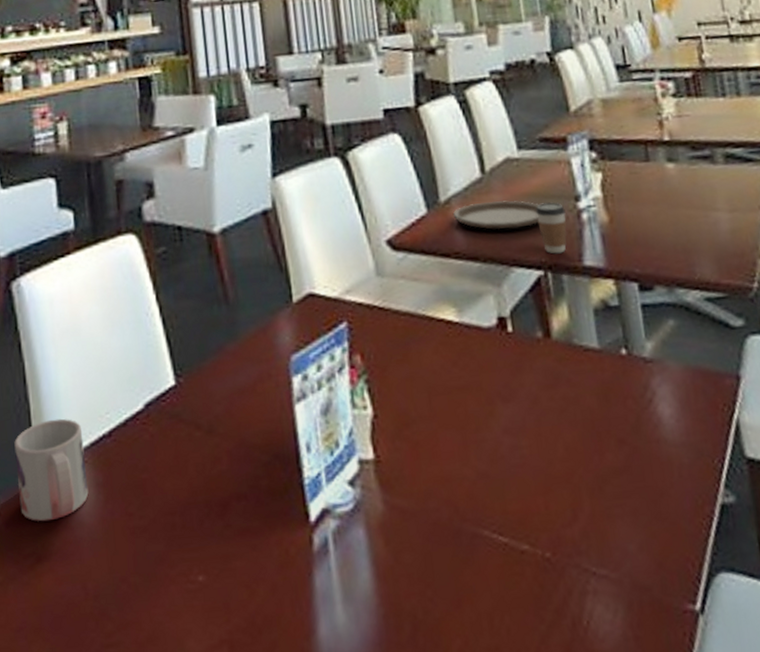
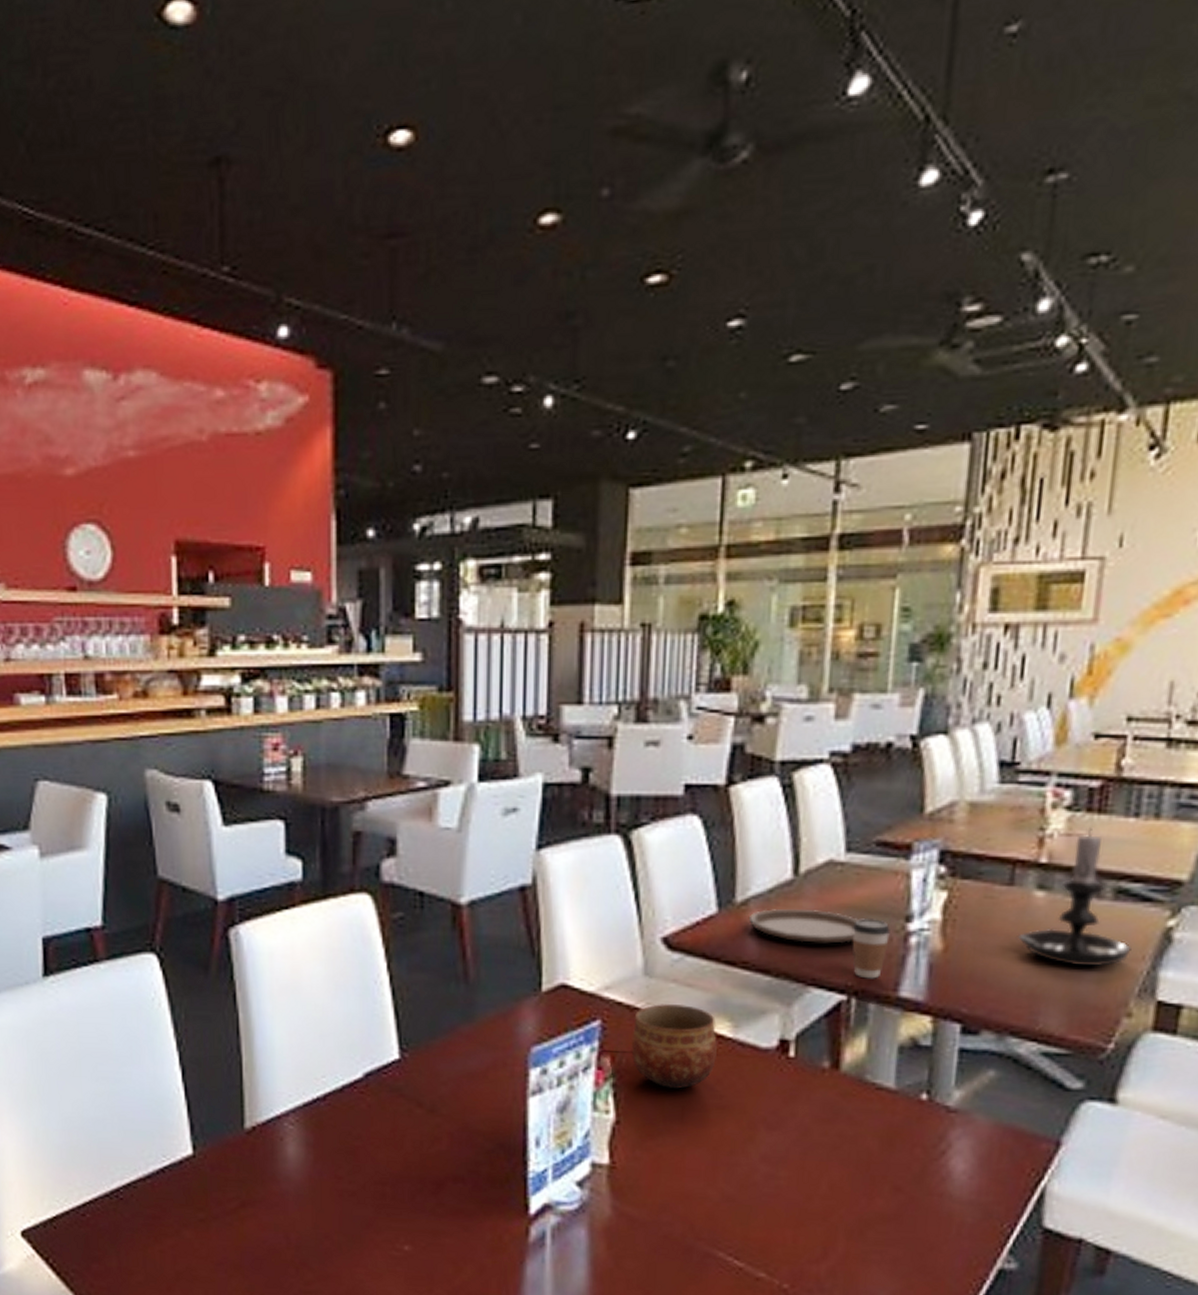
mug: present [14,418,89,522] -> none [224,1074,298,1171]
bowl: none [375,297,449,377] -> present [631,1004,717,1090]
candle holder: none [662,108,749,221] -> present [1017,827,1132,967]

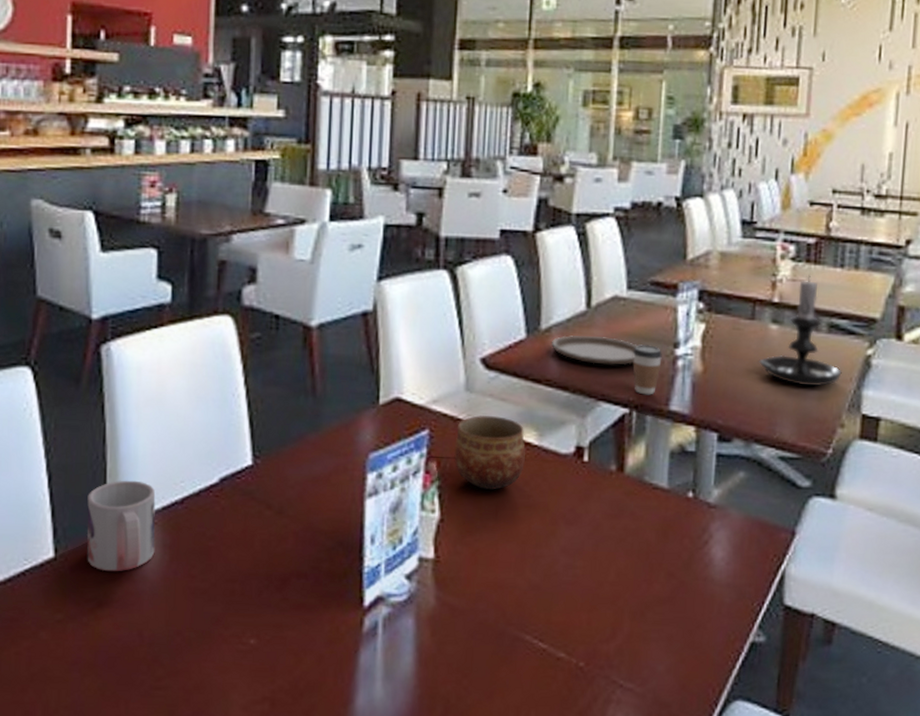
mug: none [224,1074,298,1171] -> present [87,480,156,572]

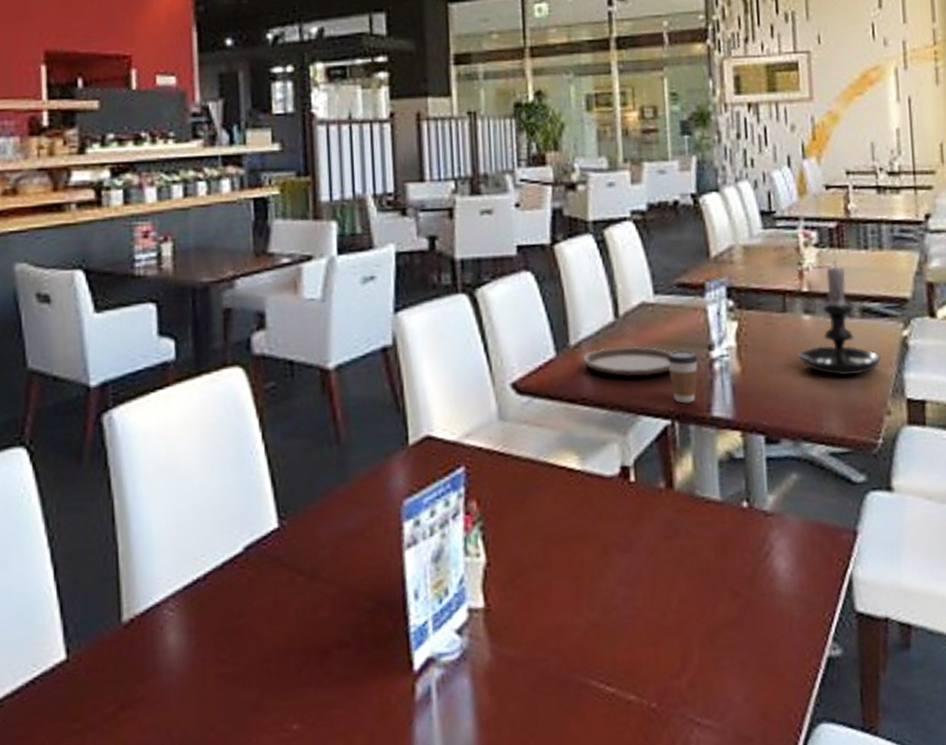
mug: present [87,480,156,572] -> none [99,560,179,668]
bowl: present [454,415,525,491] -> none [493,443,569,526]

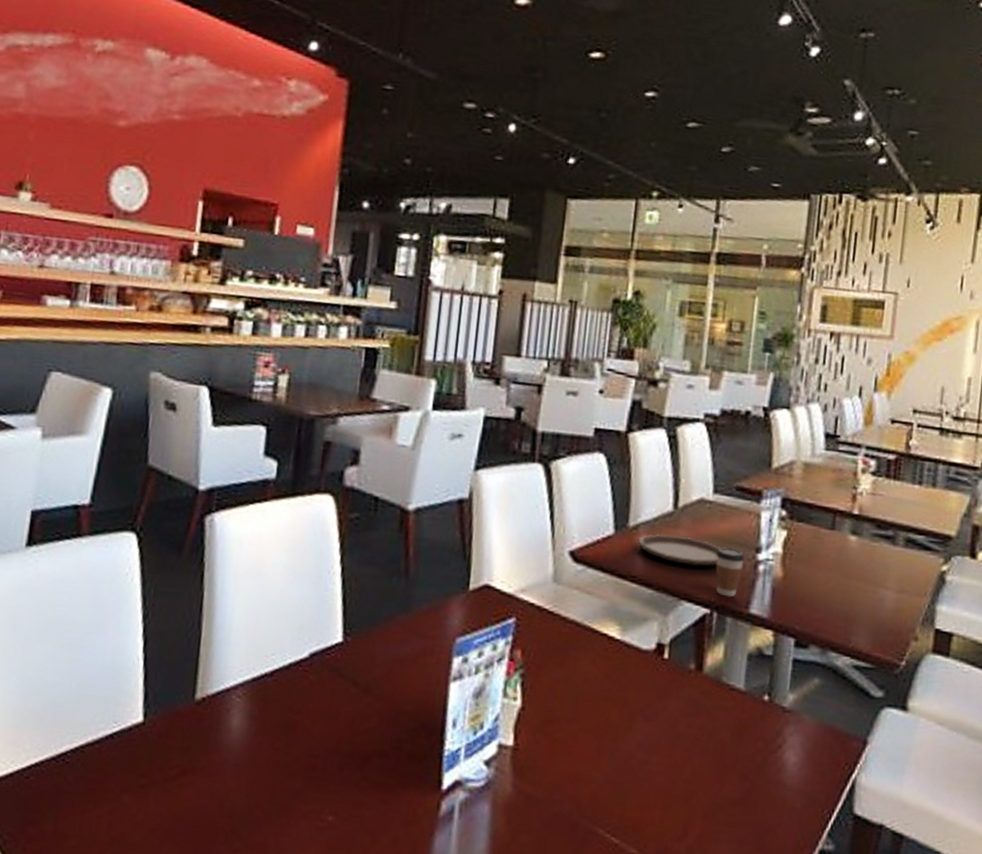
candle holder: present [795,260,881,376] -> none [836,490,917,599]

